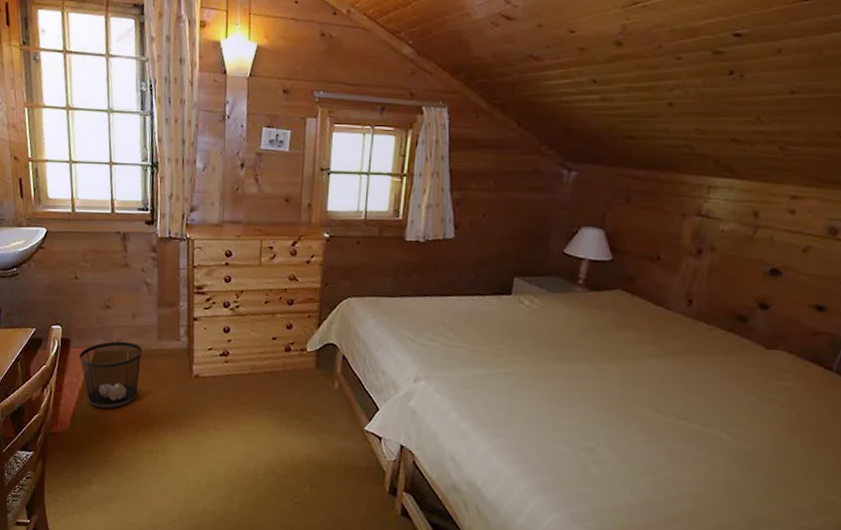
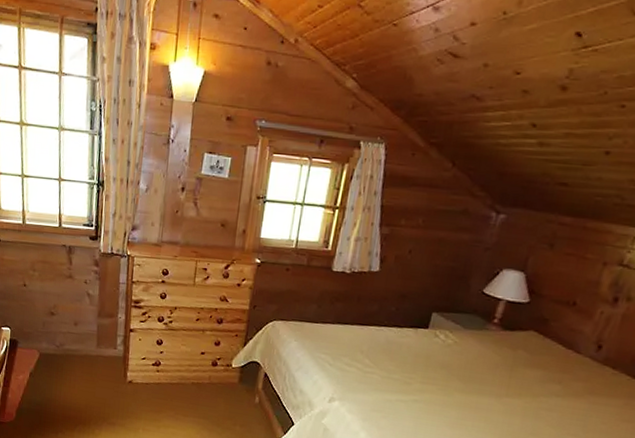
waste bin: present [79,341,143,409] -> none [25,345,83,406]

